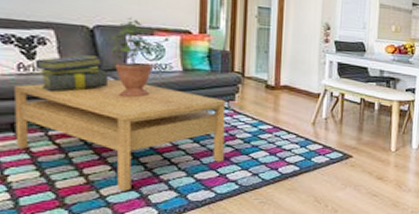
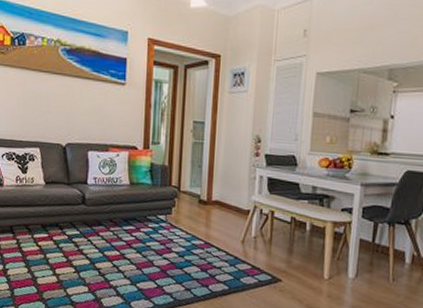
coffee table: present [13,79,226,191] -> none [13,191,164,293]
stack of books: present [34,55,109,93] -> none [26,169,75,202]
potted plant: present [106,17,153,98] -> none [74,135,107,208]

